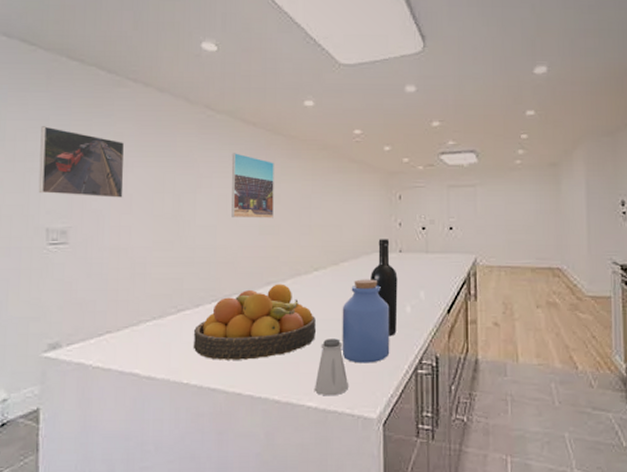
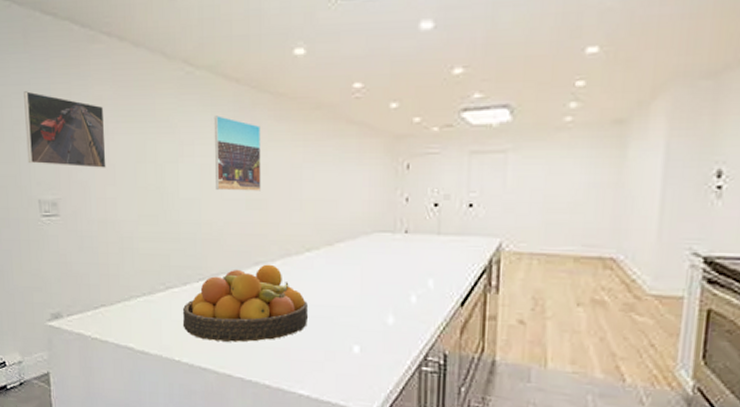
saltshaker: present [314,339,348,396] -> none [306,326,343,386]
jar: present [342,279,390,364] -> none [336,262,392,356]
wine bottle: present [371,239,398,337] -> none [370,217,402,328]

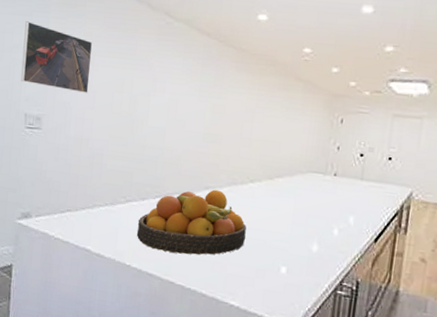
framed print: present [213,115,261,191] -> none [180,61,224,128]

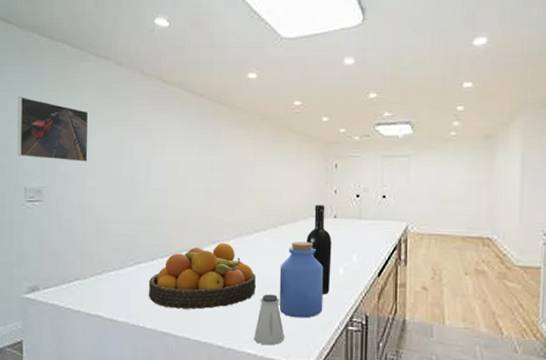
saltshaker: none [237,247,270,300] -> present [253,294,284,346]
jar: none [267,196,318,277] -> present [279,241,324,318]
wine bottle: none [302,160,330,255] -> present [307,205,332,295]

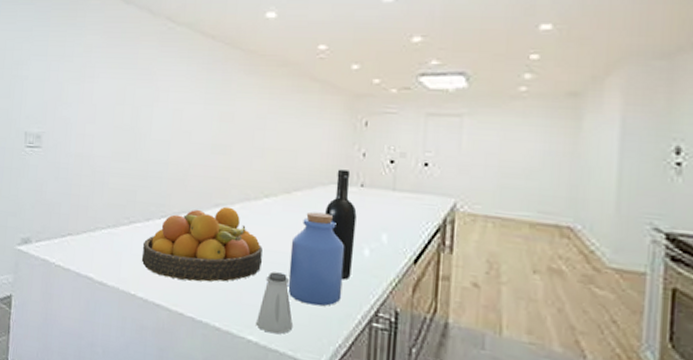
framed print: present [17,97,89,162] -> none [20,36,93,107]

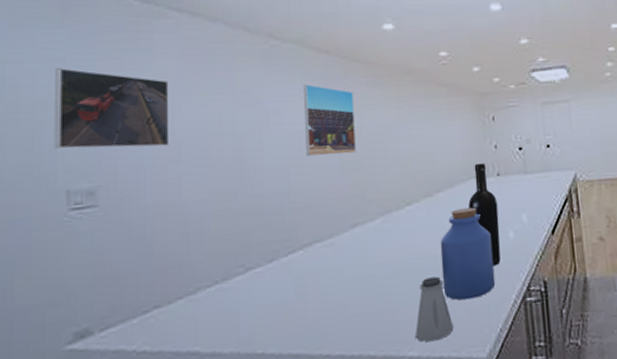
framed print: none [20,36,93,107] -> present [54,68,169,150]
fruit bowl: present [141,206,263,282] -> none [267,224,413,321]
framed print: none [185,67,231,138] -> present [302,84,356,156]

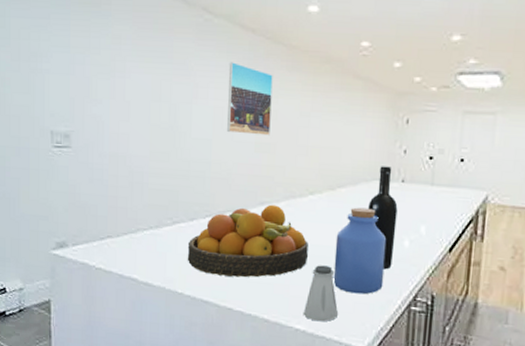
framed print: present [54,68,169,150] -> none [42,25,123,104]
fruit bowl: none [267,224,413,321] -> present [187,204,308,278]

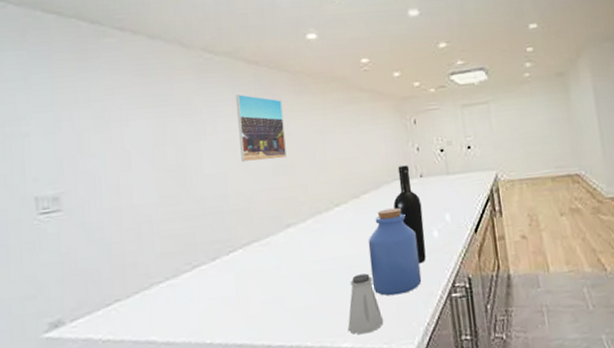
fruit bowl: present [187,204,308,278] -> none [212,224,344,314]

